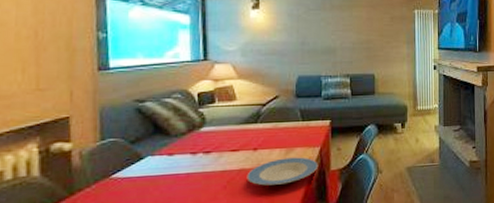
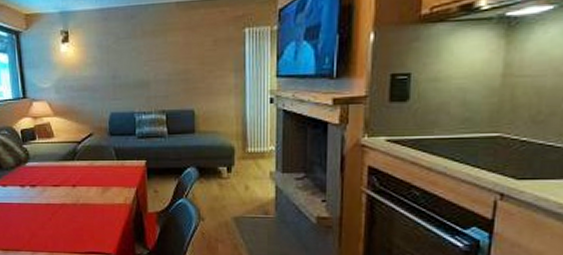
plate: present [246,157,319,186] -> none [68,196,135,222]

